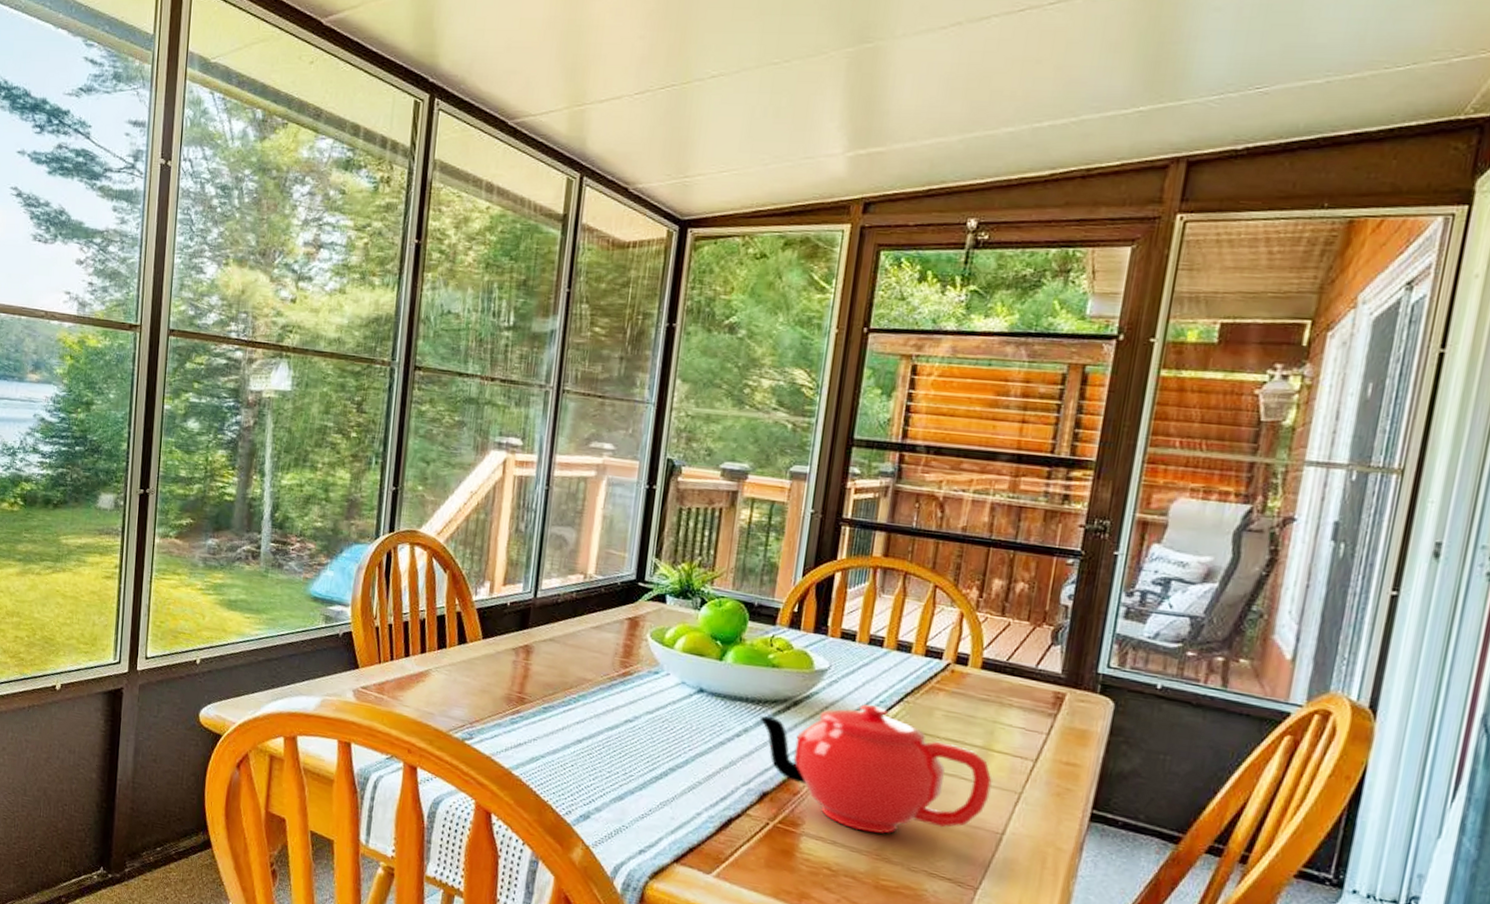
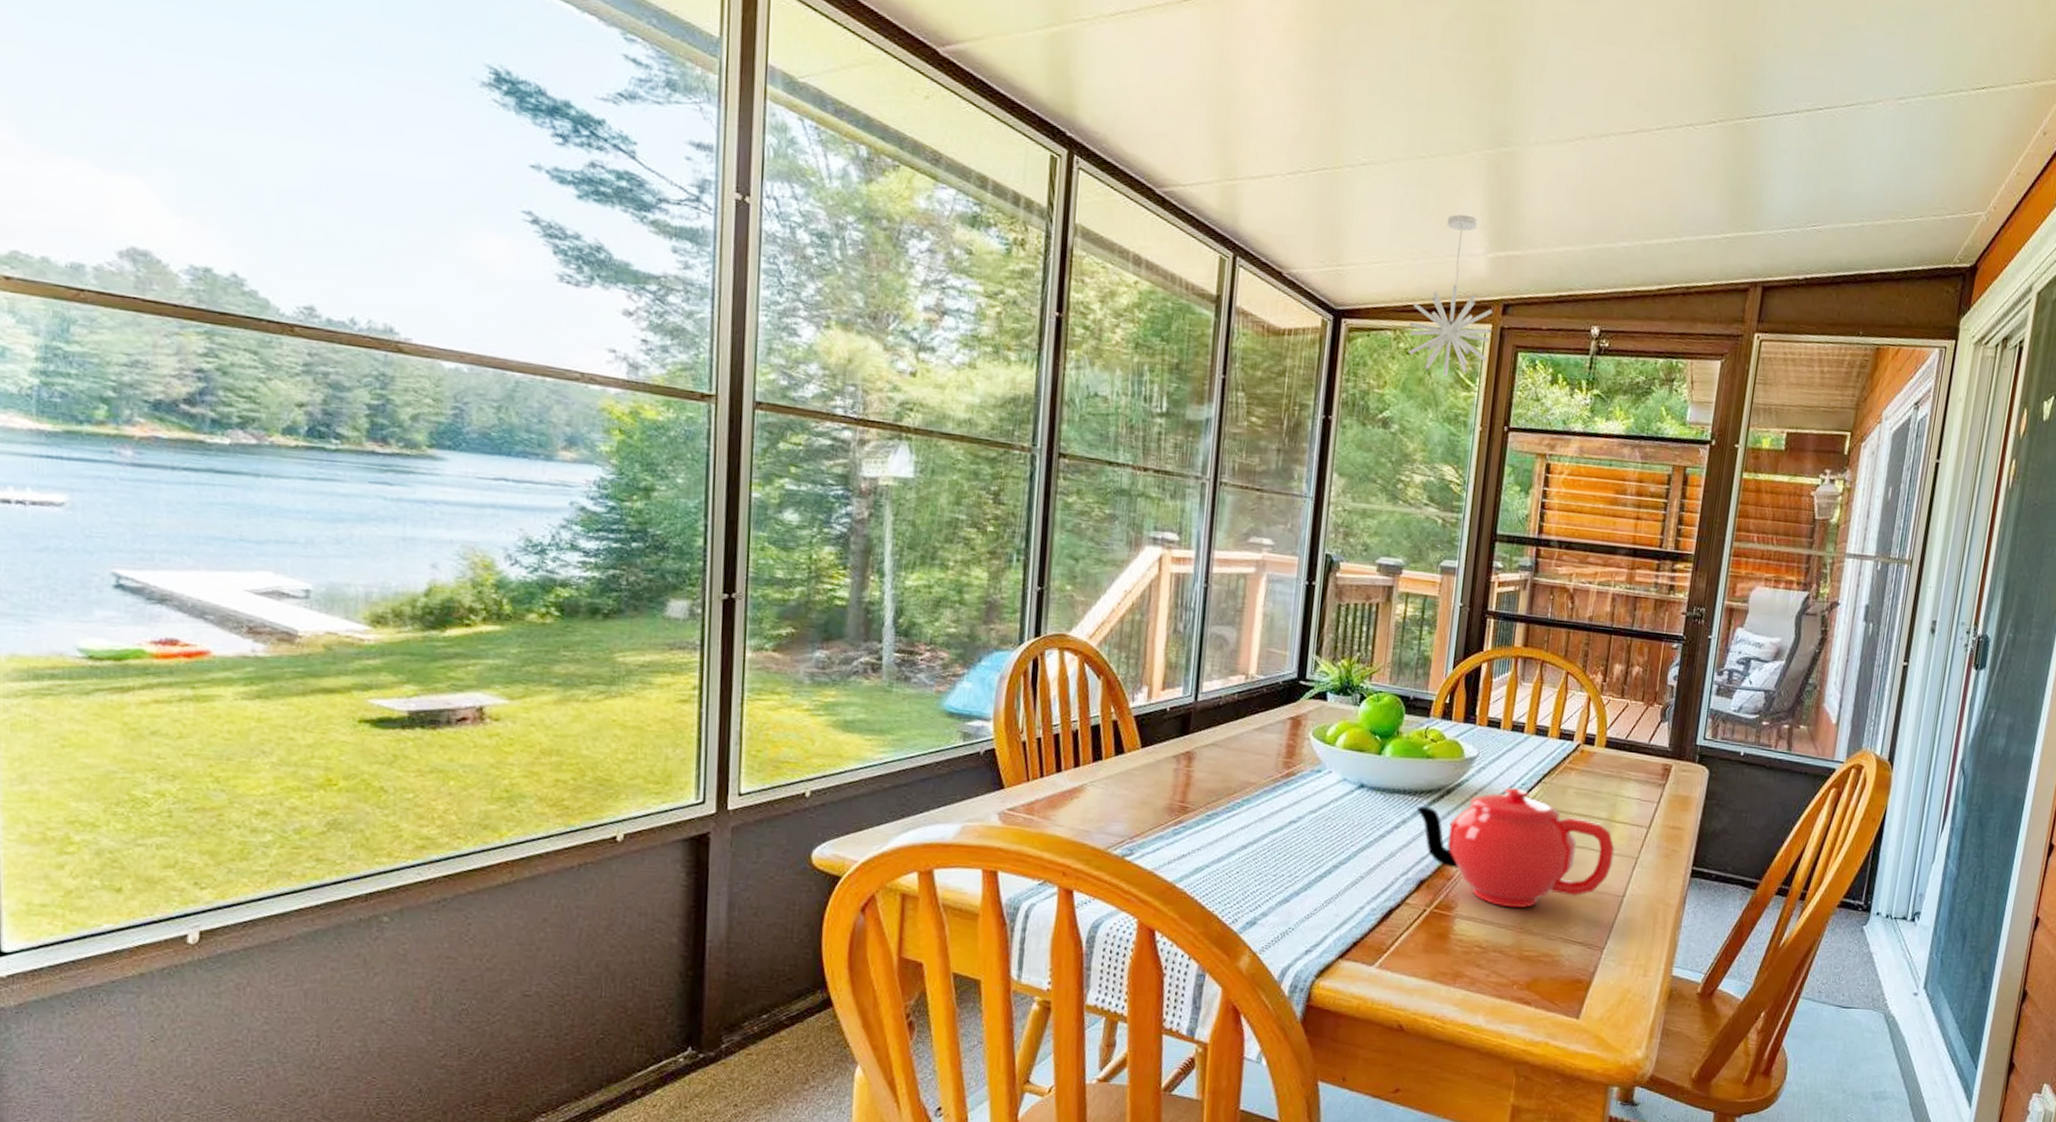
pendant light: none [758,115,852,280] -> present [1408,214,1493,377]

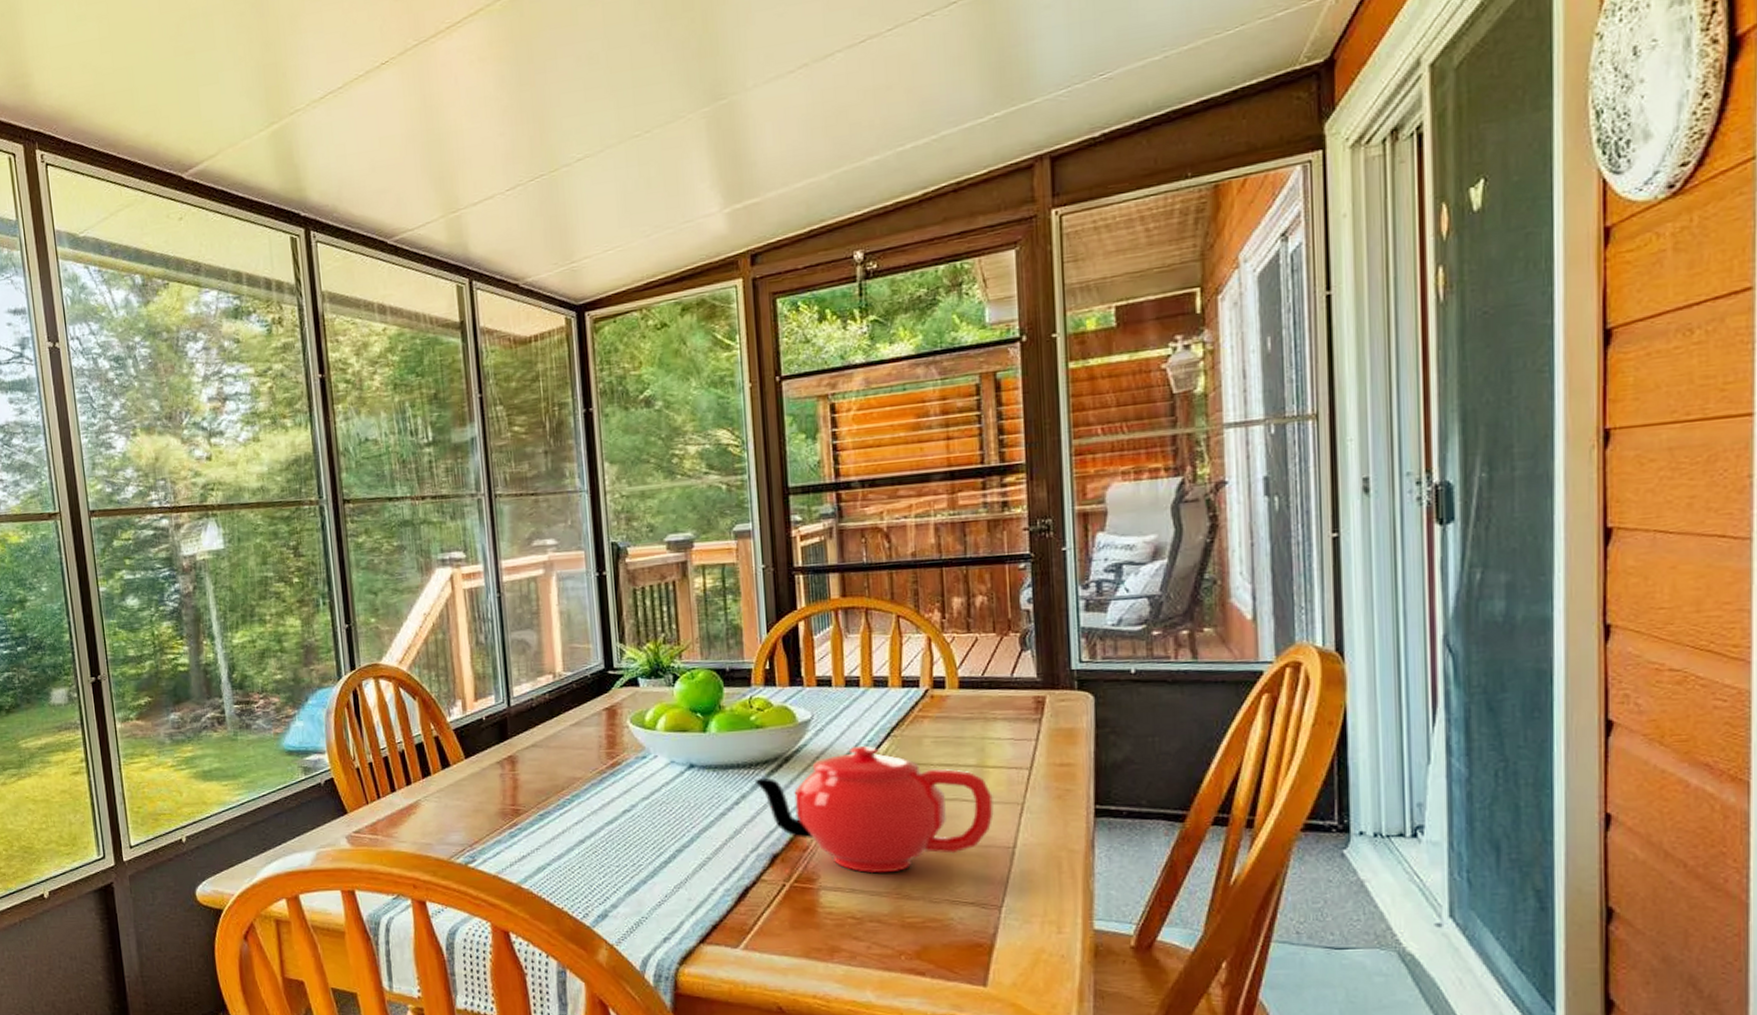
pendant light: present [1408,214,1493,377] -> none [655,177,744,343]

